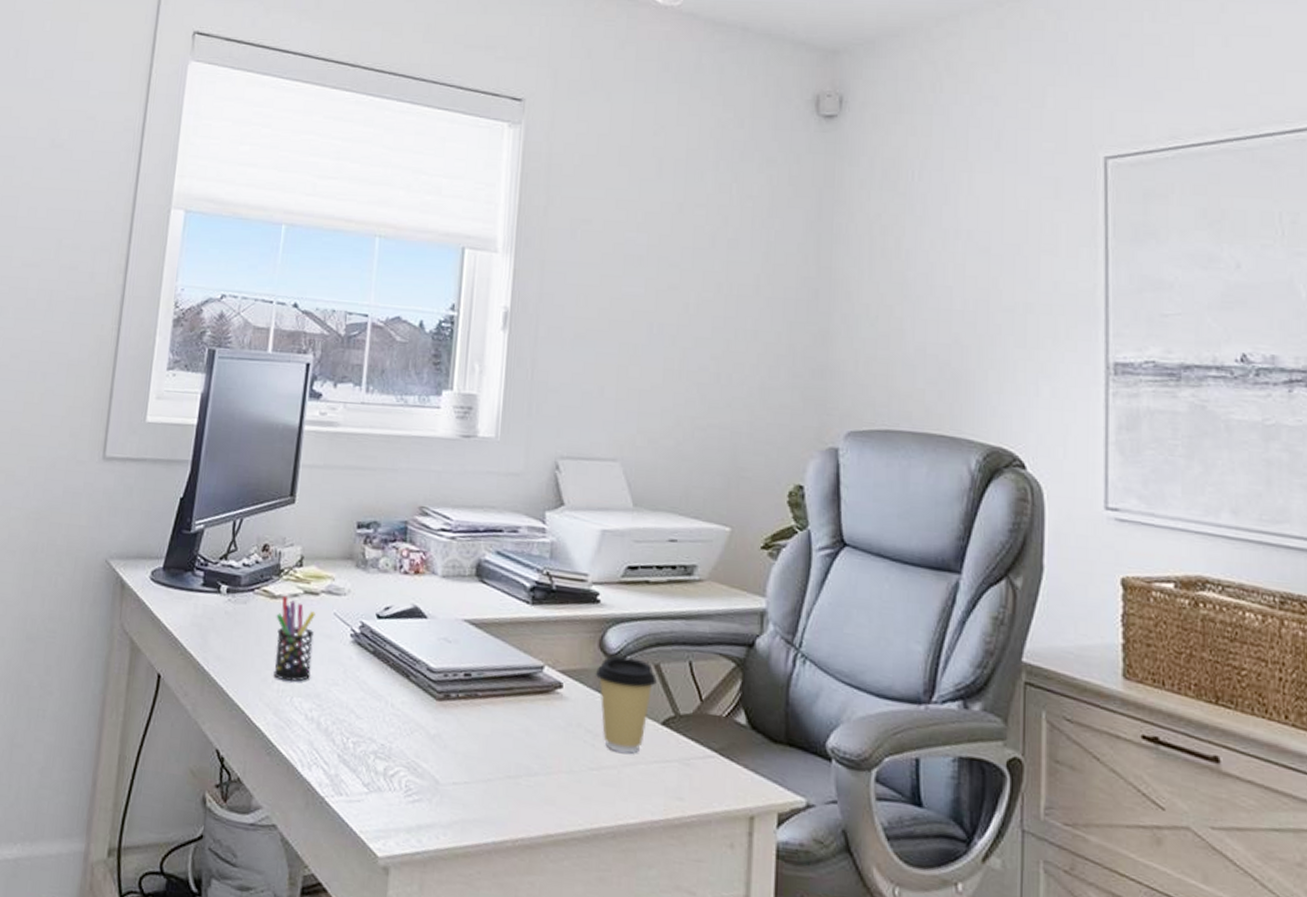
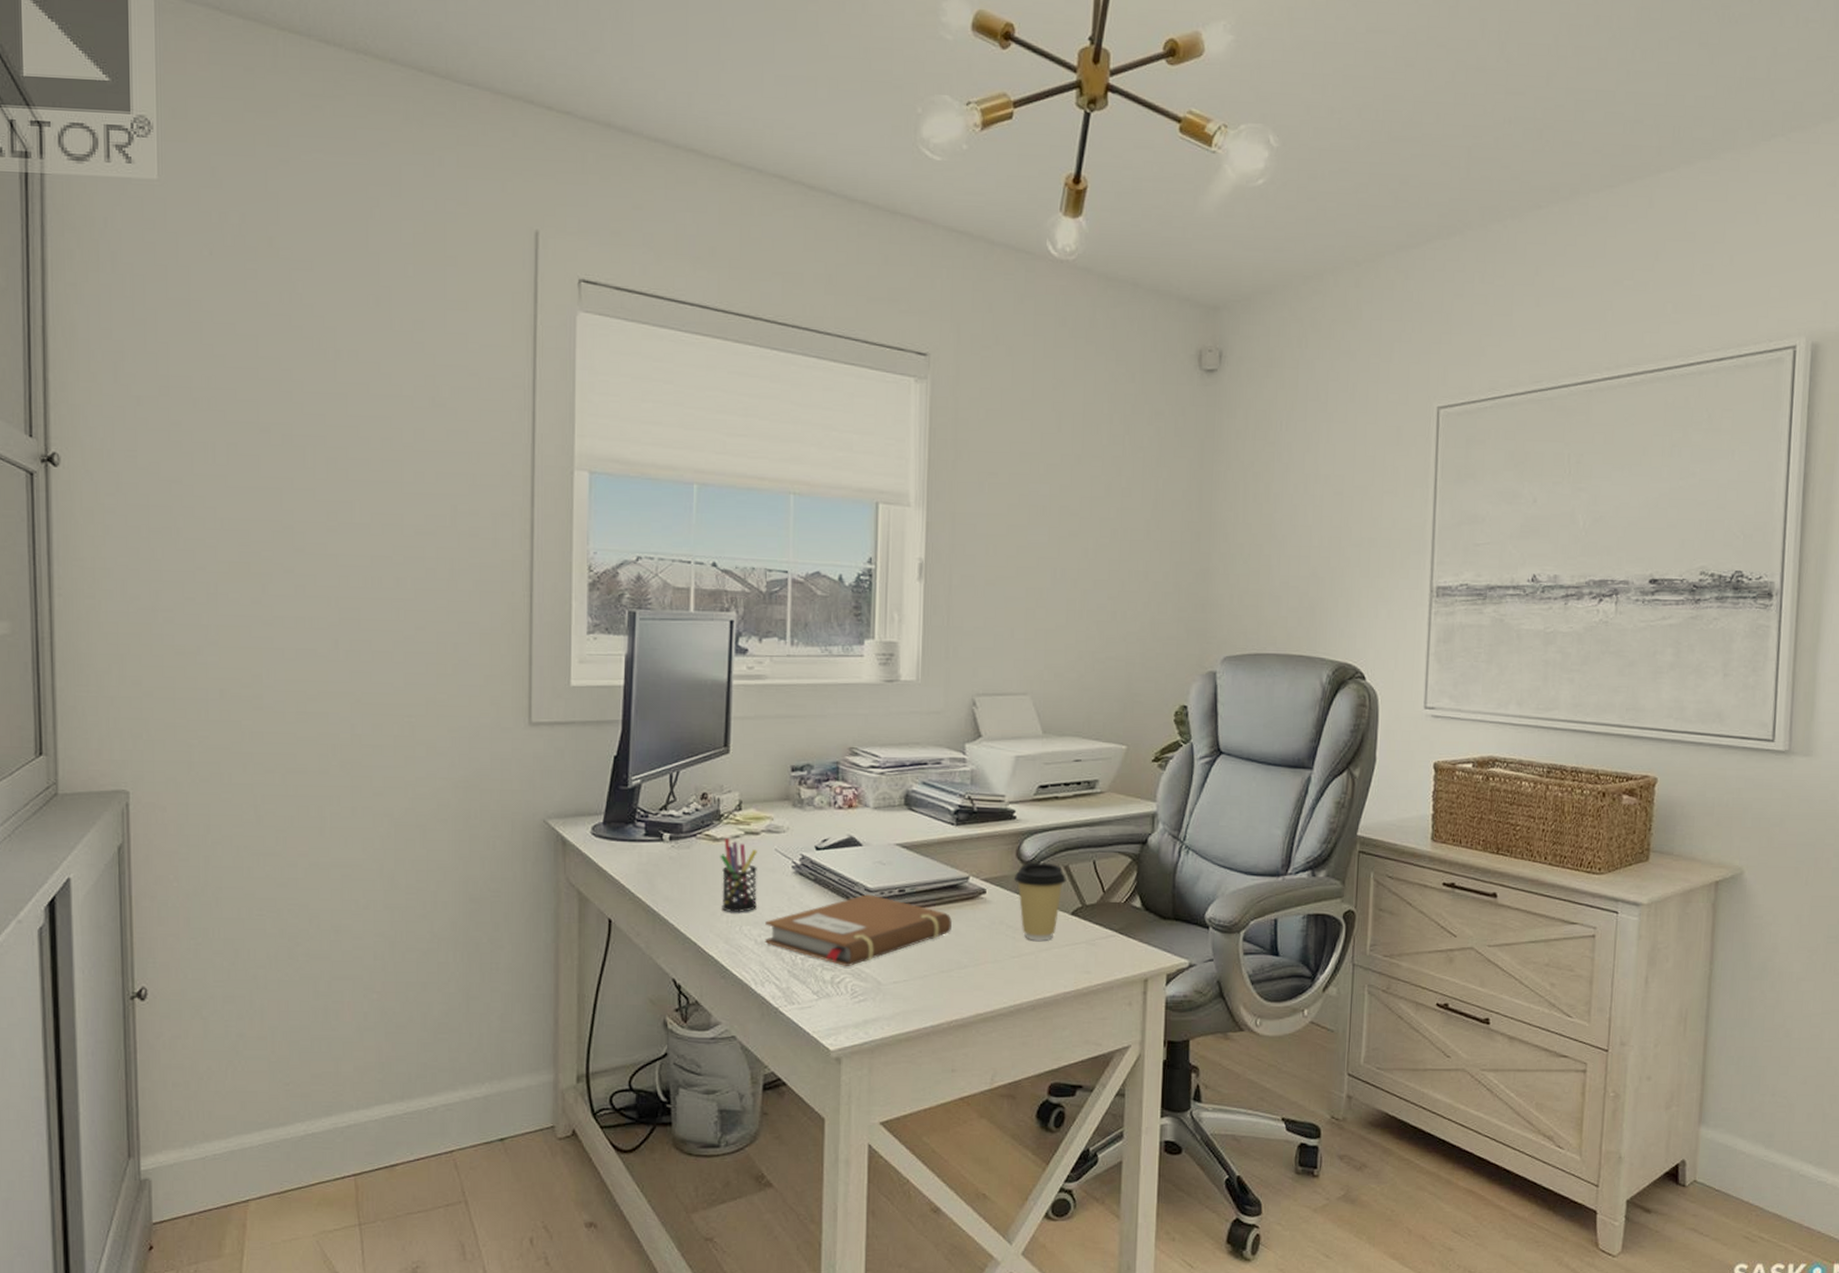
notebook: none [316,675,523,758] -> present [765,894,953,966]

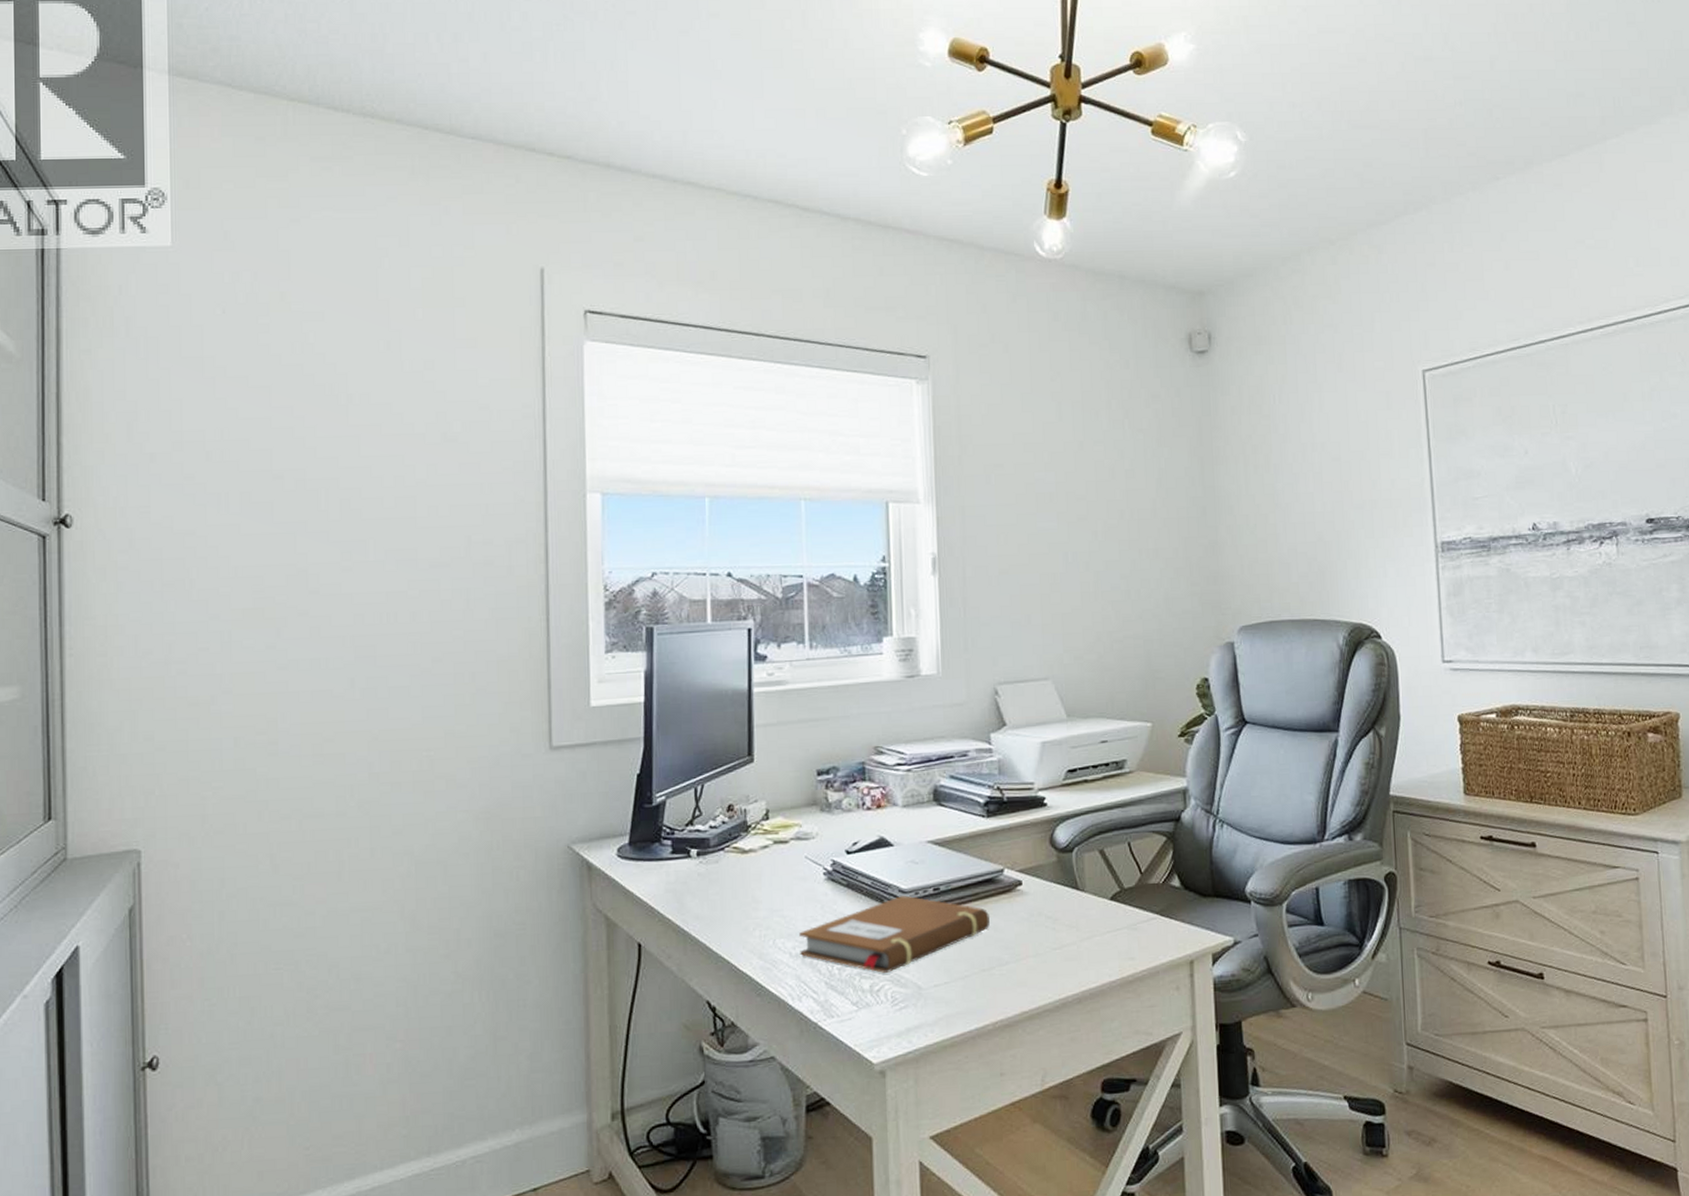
pen holder: present [720,837,757,913] -> none [749,848,789,926]
coffee cup: present [1013,862,1066,941] -> none [1049,848,1102,930]

